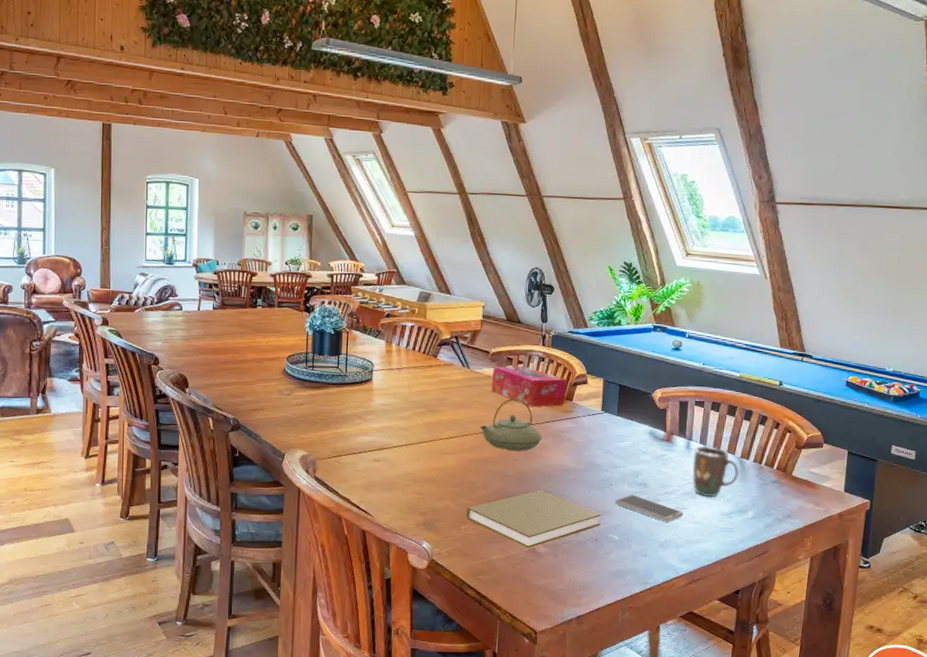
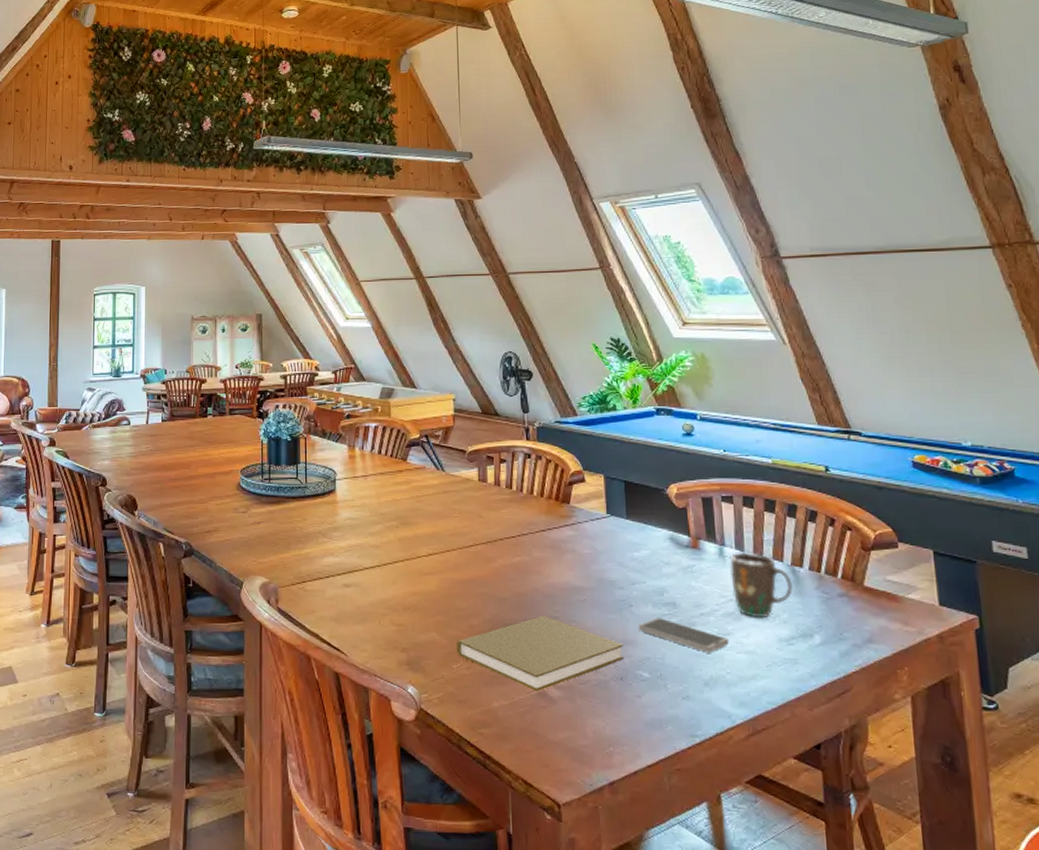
teapot: present [480,398,542,451] -> none [463,504,539,568]
tissue box: present [491,366,567,407] -> none [472,465,561,513]

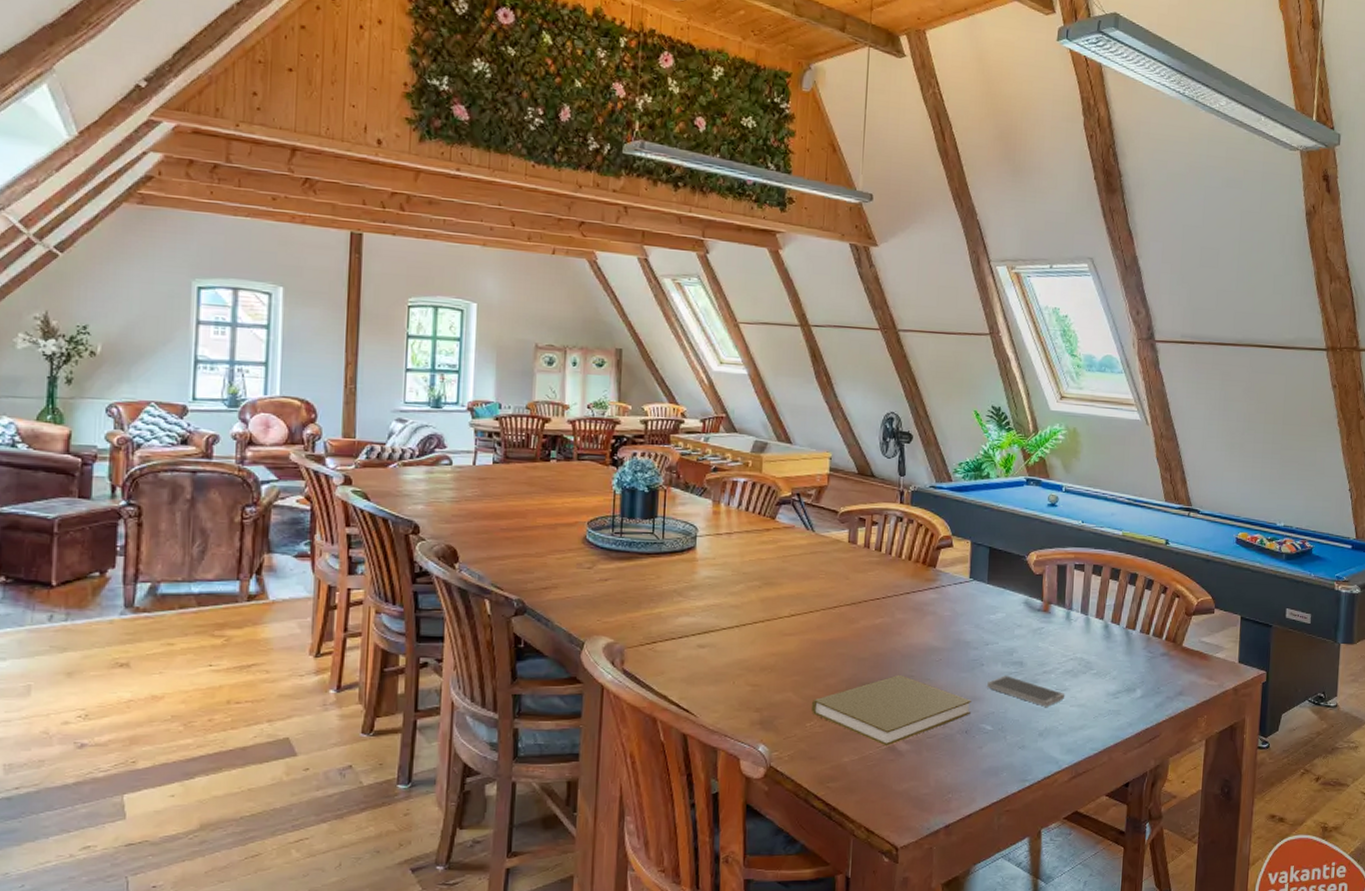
mug: present [730,552,793,617] -> none [1073,616,1125,674]

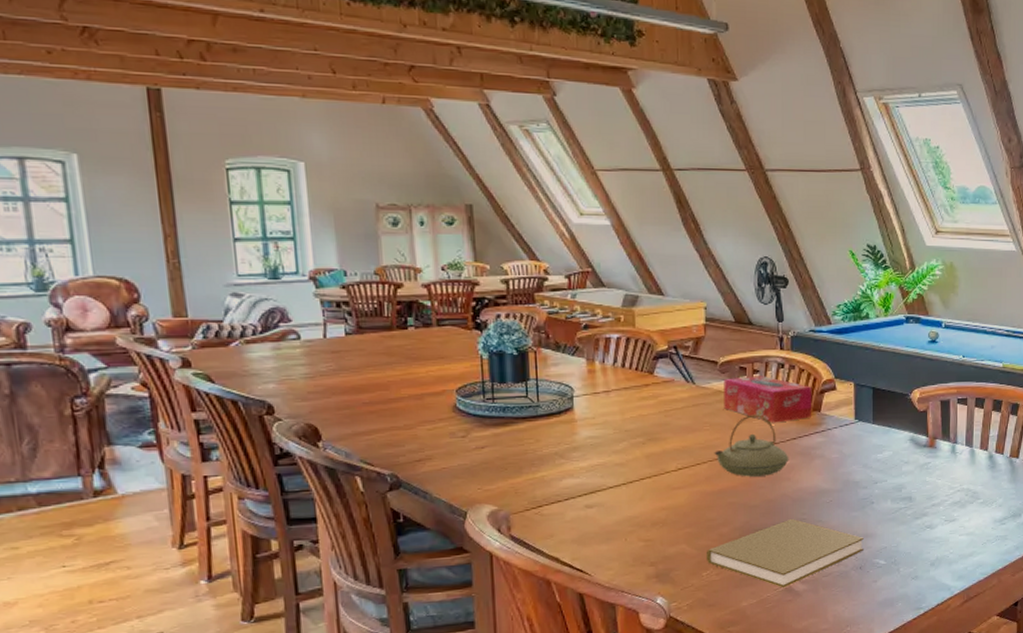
teapot: none [827,566,902,629] -> present [714,414,789,477]
tissue box: none [841,527,929,576] -> present [723,375,812,423]
smartphone: present [987,675,1065,707] -> none [878,511,954,538]

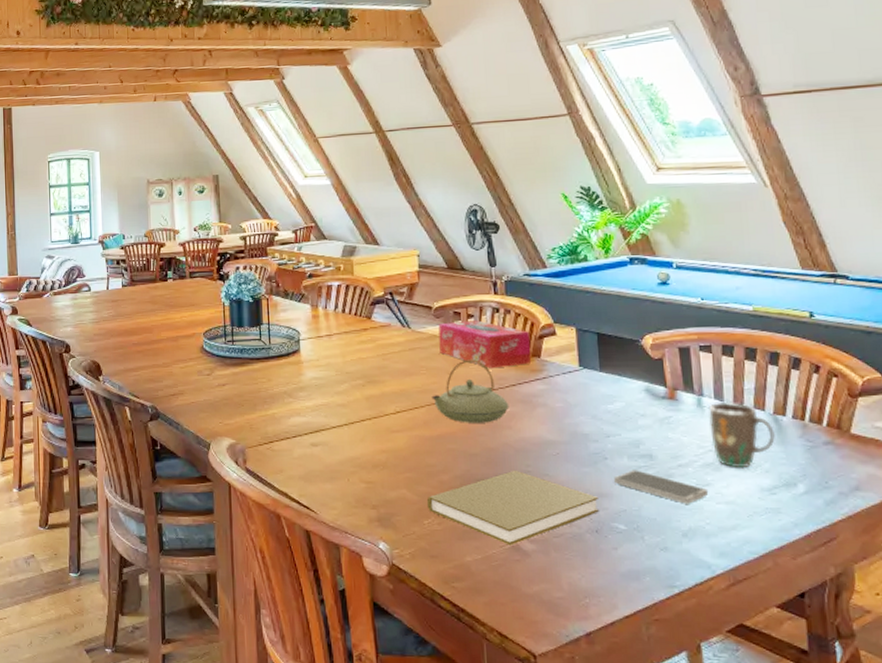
smartphone: none [878,511,954,538] -> present [614,470,709,504]
mug: none [960,447,1009,504] -> present [709,401,775,467]

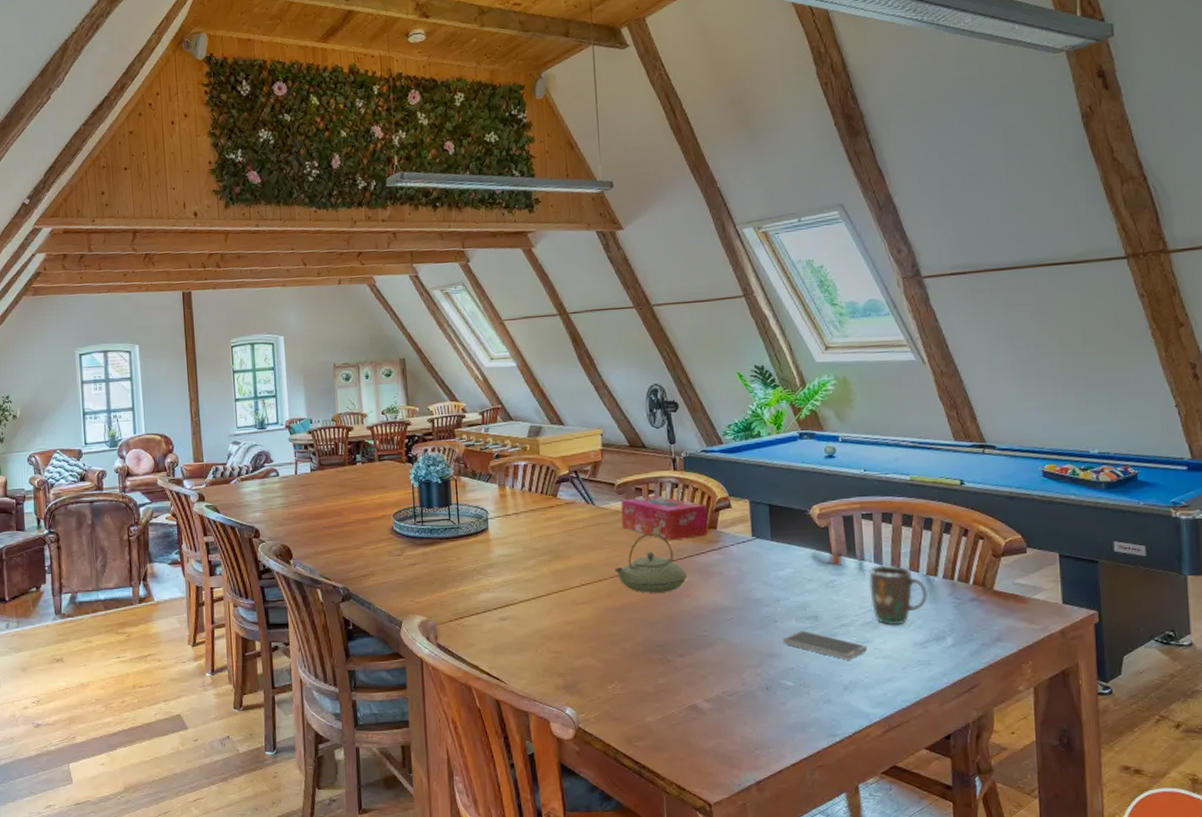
book: present [426,470,599,546] -> none [610,635,769,705]

